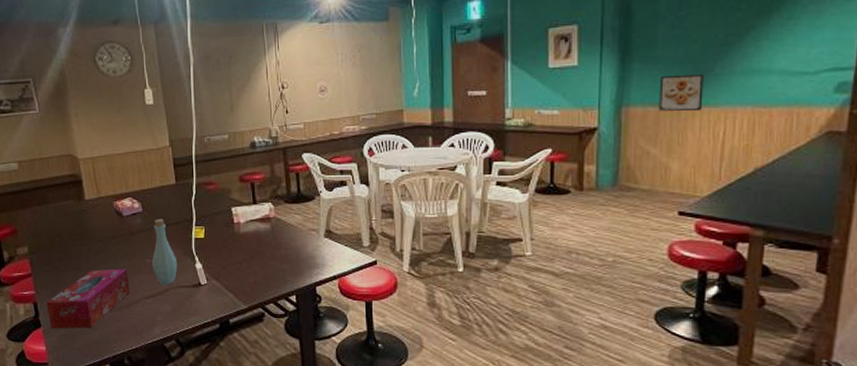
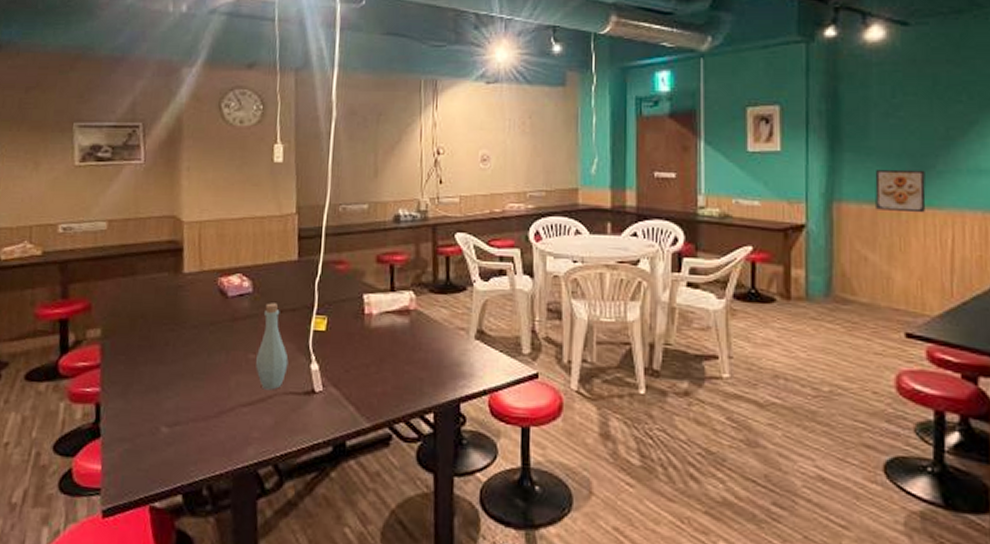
tissue box: present [46,269,130,329] -> none [112,364,224,443]

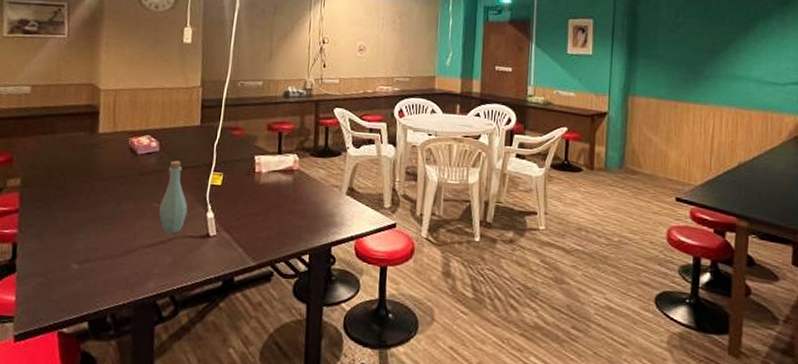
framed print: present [875,169,926,213] -> none [659,73,696,107]

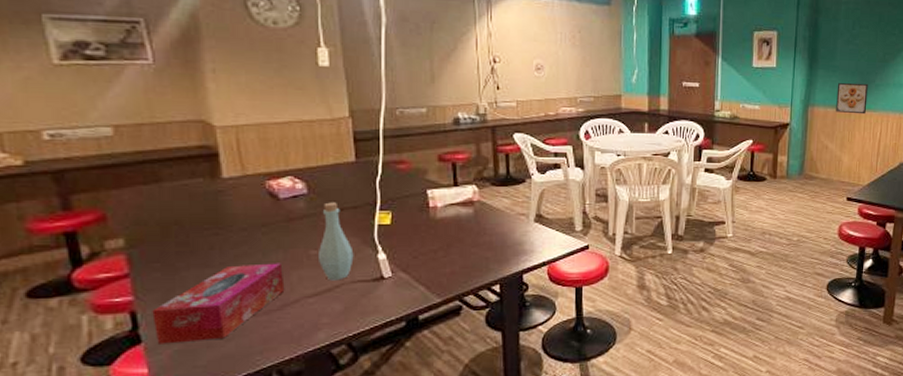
tissue box: none [26,210,130,277] -> present [152,263,285,344]
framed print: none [659,73,696,107] -> present [836,82,868,115]

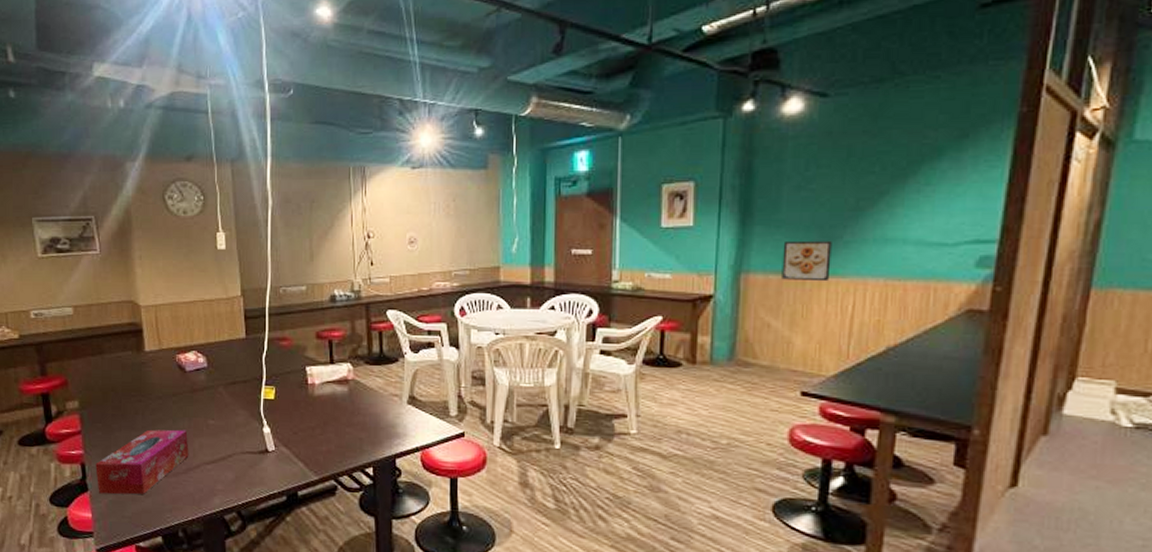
bottle: present [317,202,354,281] -> none [214,376,244,450]

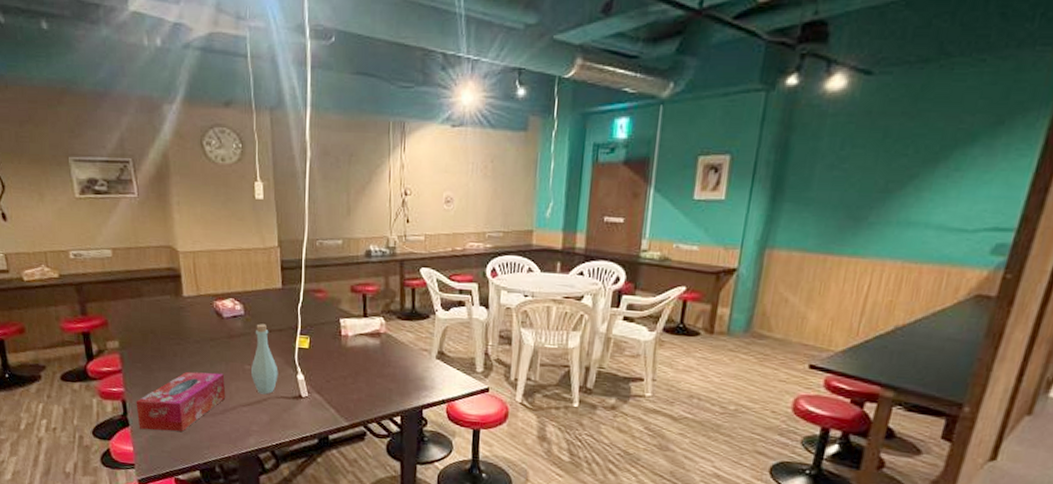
bottle: none [214,376,244,450] -> present [250,324,279,395]
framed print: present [782,240,832,282] -> none [804,219,857,261]

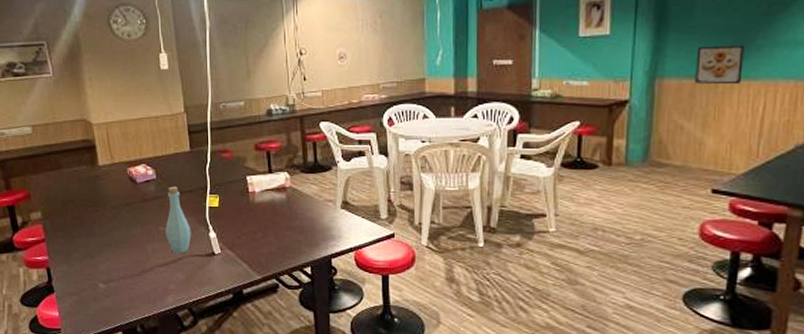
tissue box: present [136,371,226,432] -> none [59,236,143,295]
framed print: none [804,219,857,261] -> present [695,44,745,85]

